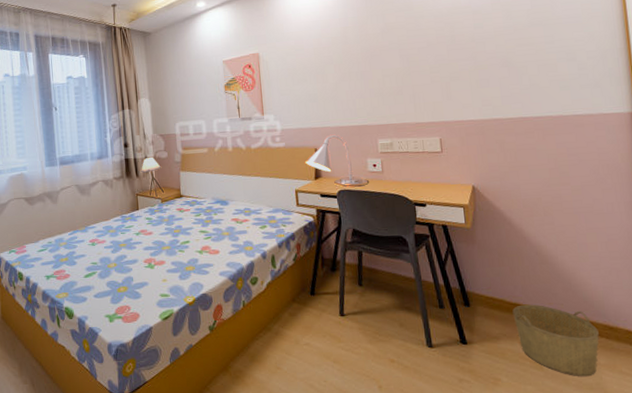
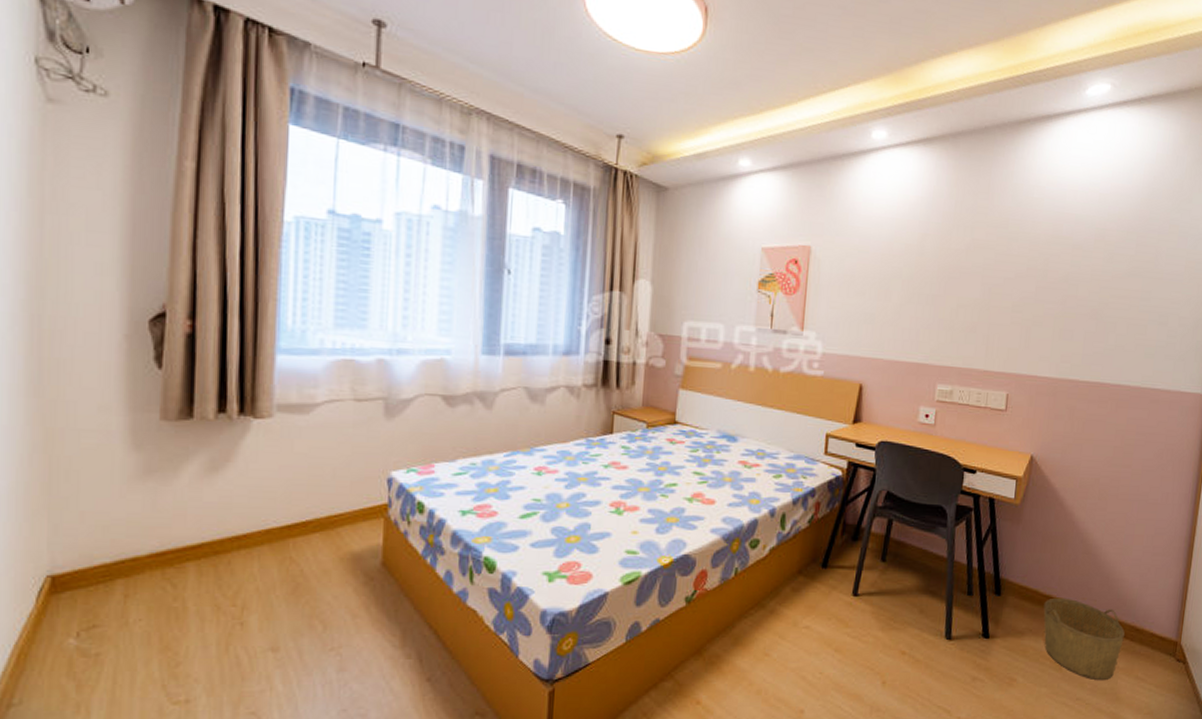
table lamp: present [141,157,164,198] -> none [624,362,653,420]
table lamp: present [305,135,369,187] -> none [845,370,916,440]

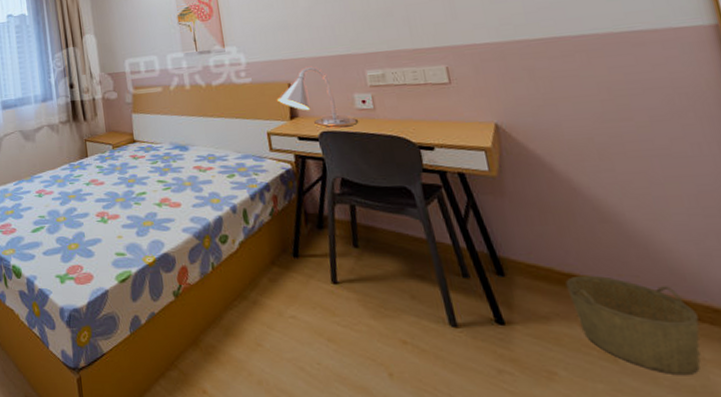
table lamp: none [845,370,916,440] -> present [277,67,358,128]

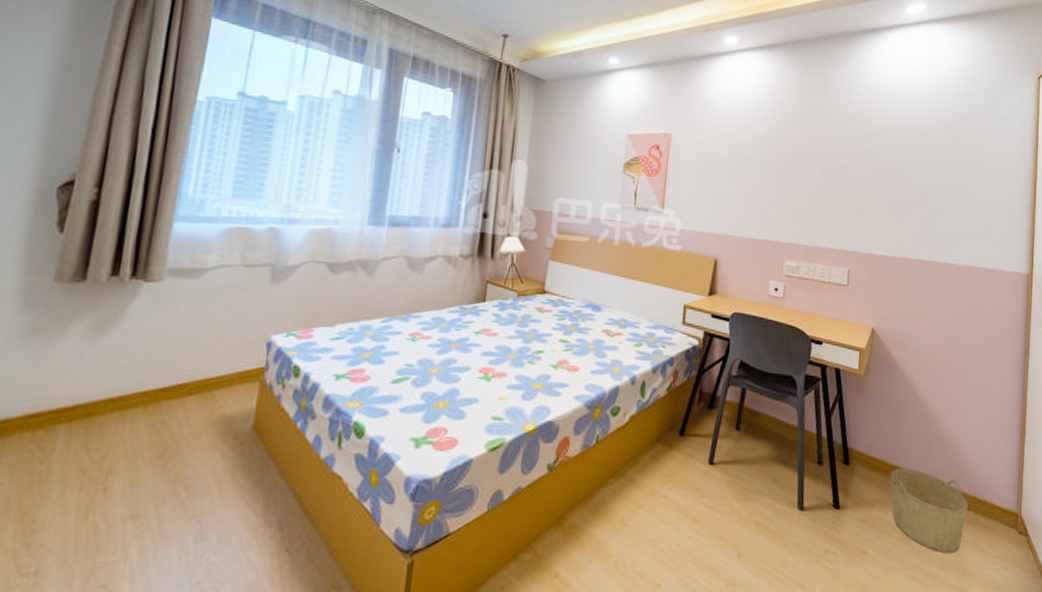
table lamp: none [89,98,115,144] -> present [498,235,526,289]
table lamp: present [277,67,358,128] -> none [701,246,767,312]

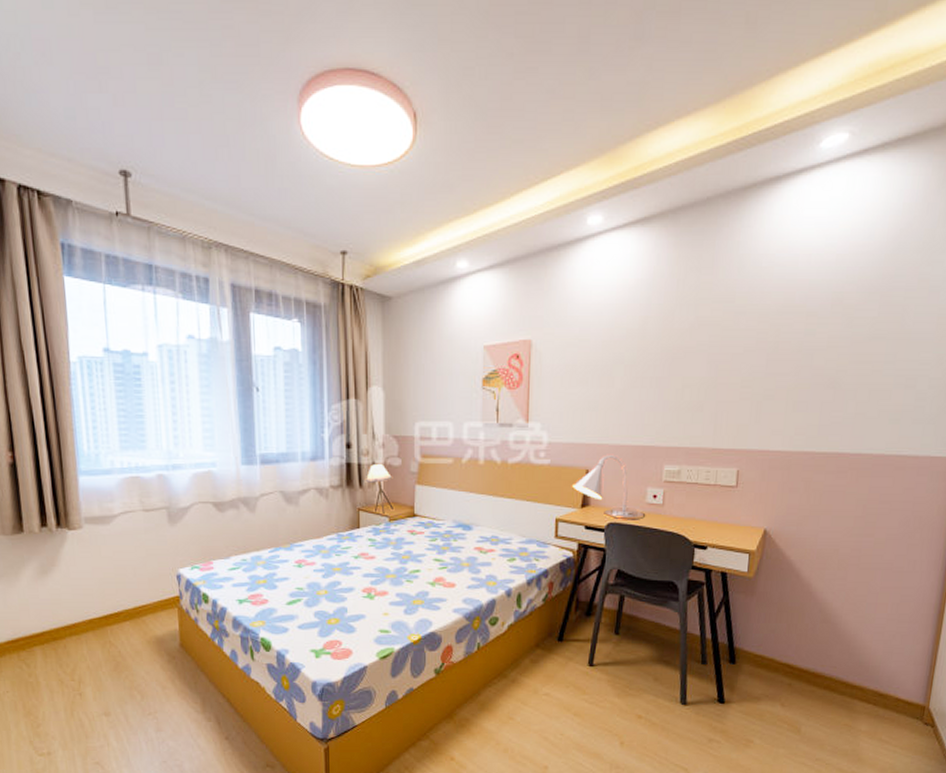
table lamp: none [701,246,767,312] -> present [572,455,645,520]
basket: present [890,467,968,553] -> none [780,665,867,742]

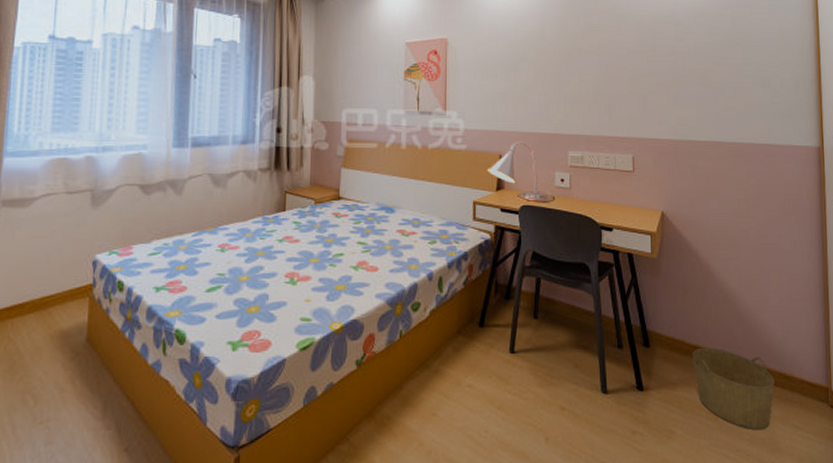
table lamp: present [366,463,393,515] -> none [294,147,319,198]
basket: none [780,665,867,742] -> present [692,347,775,430]

